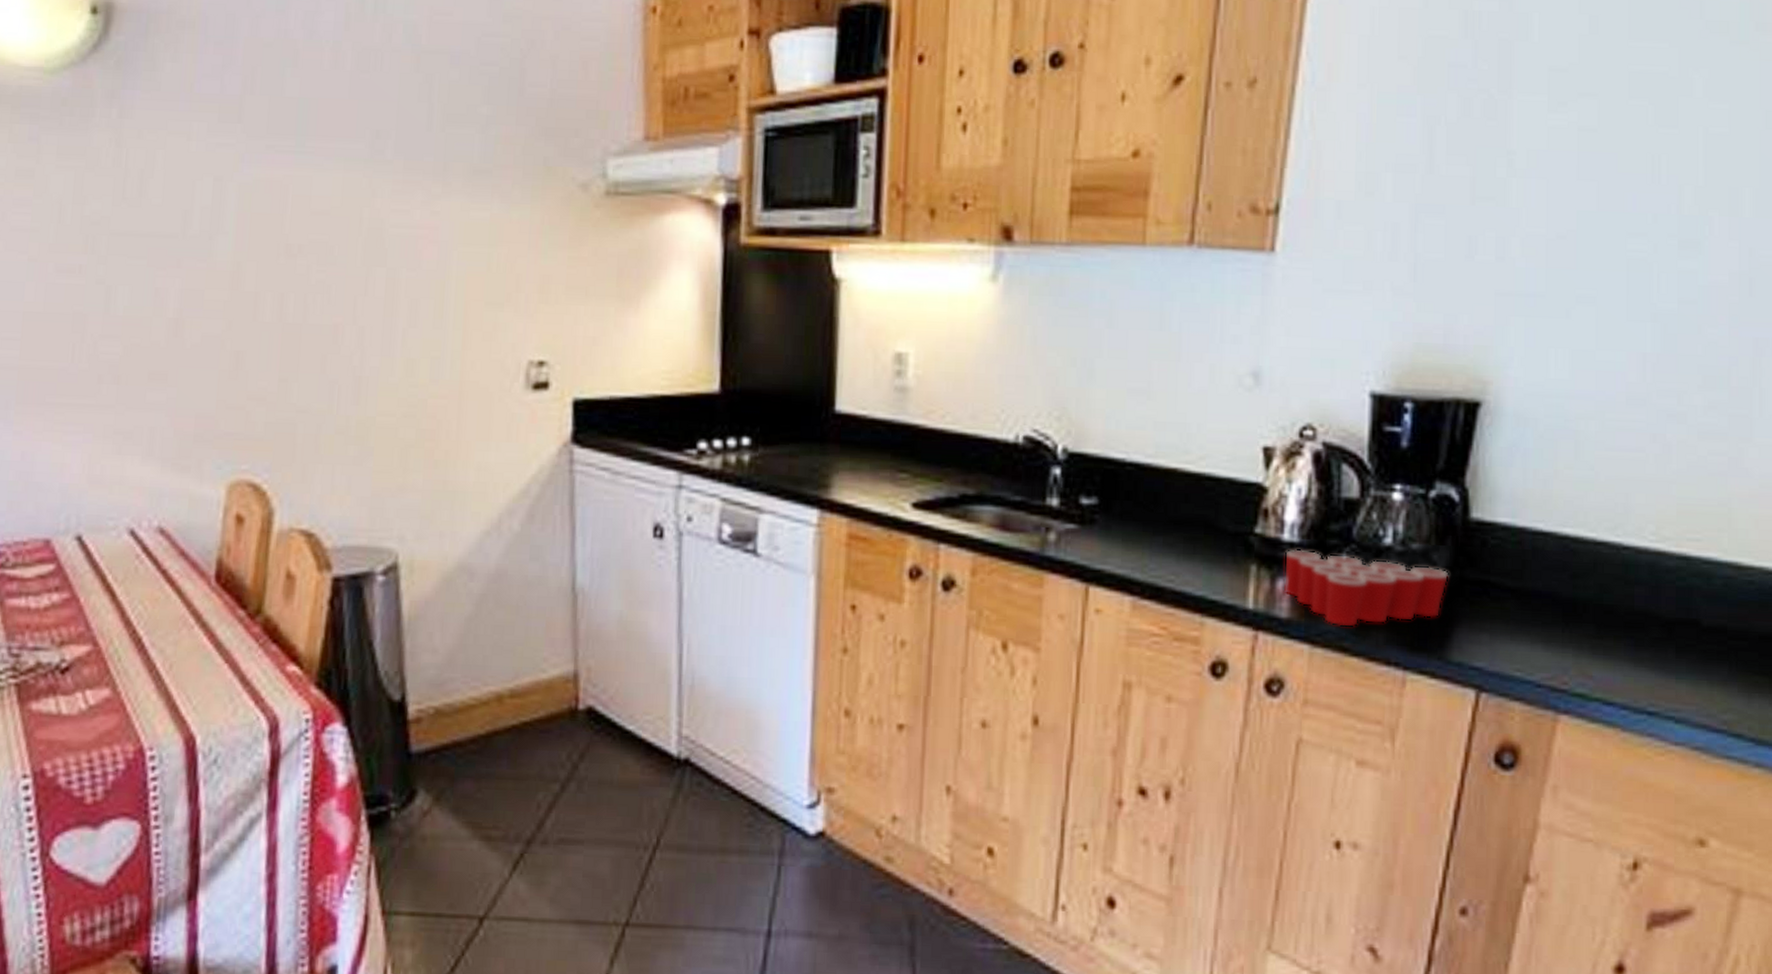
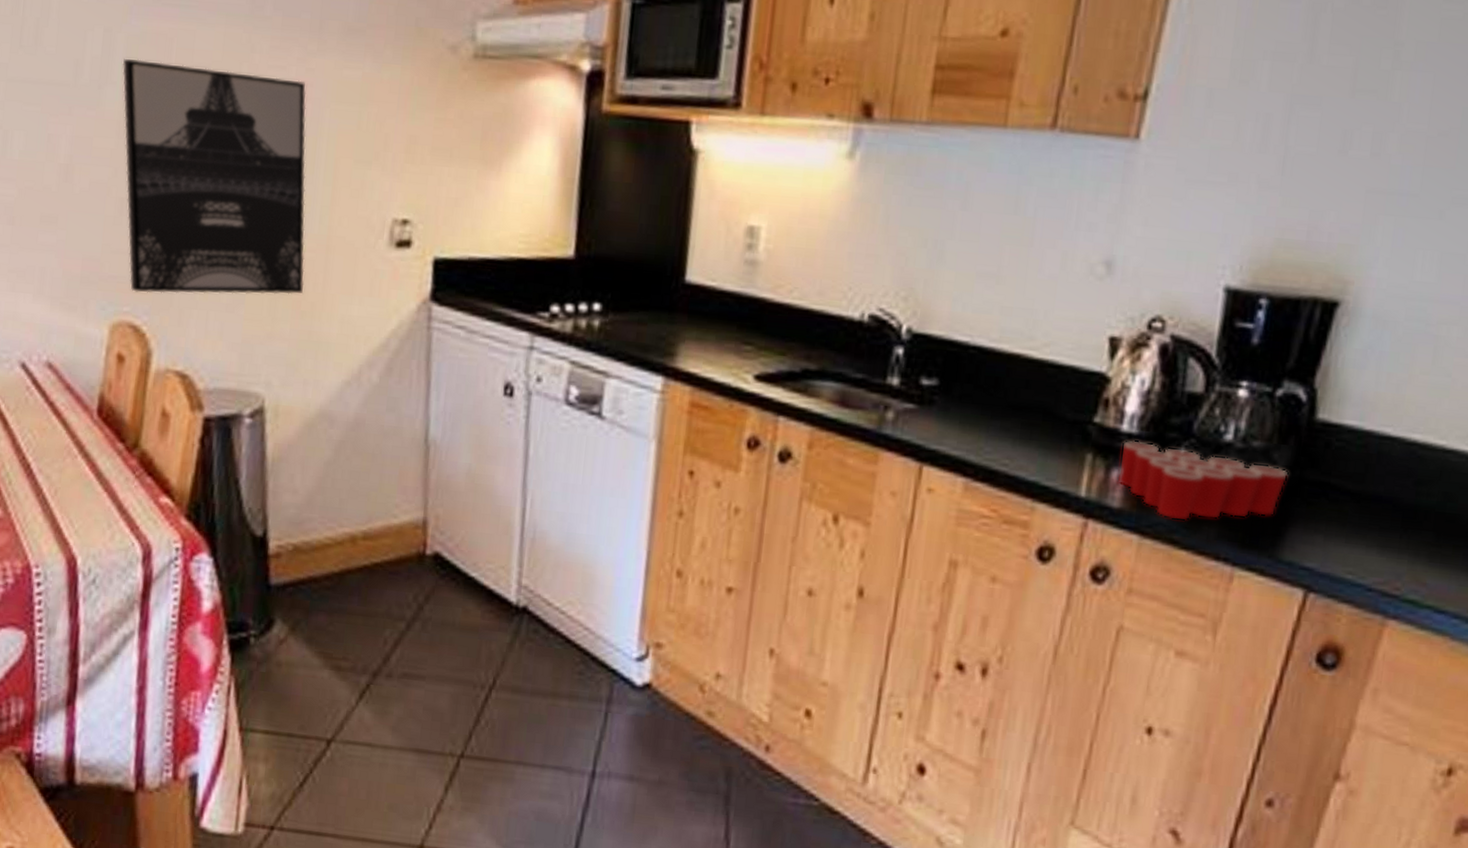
wall art: none [234,207,437,449] -> present [122,59,307,295]

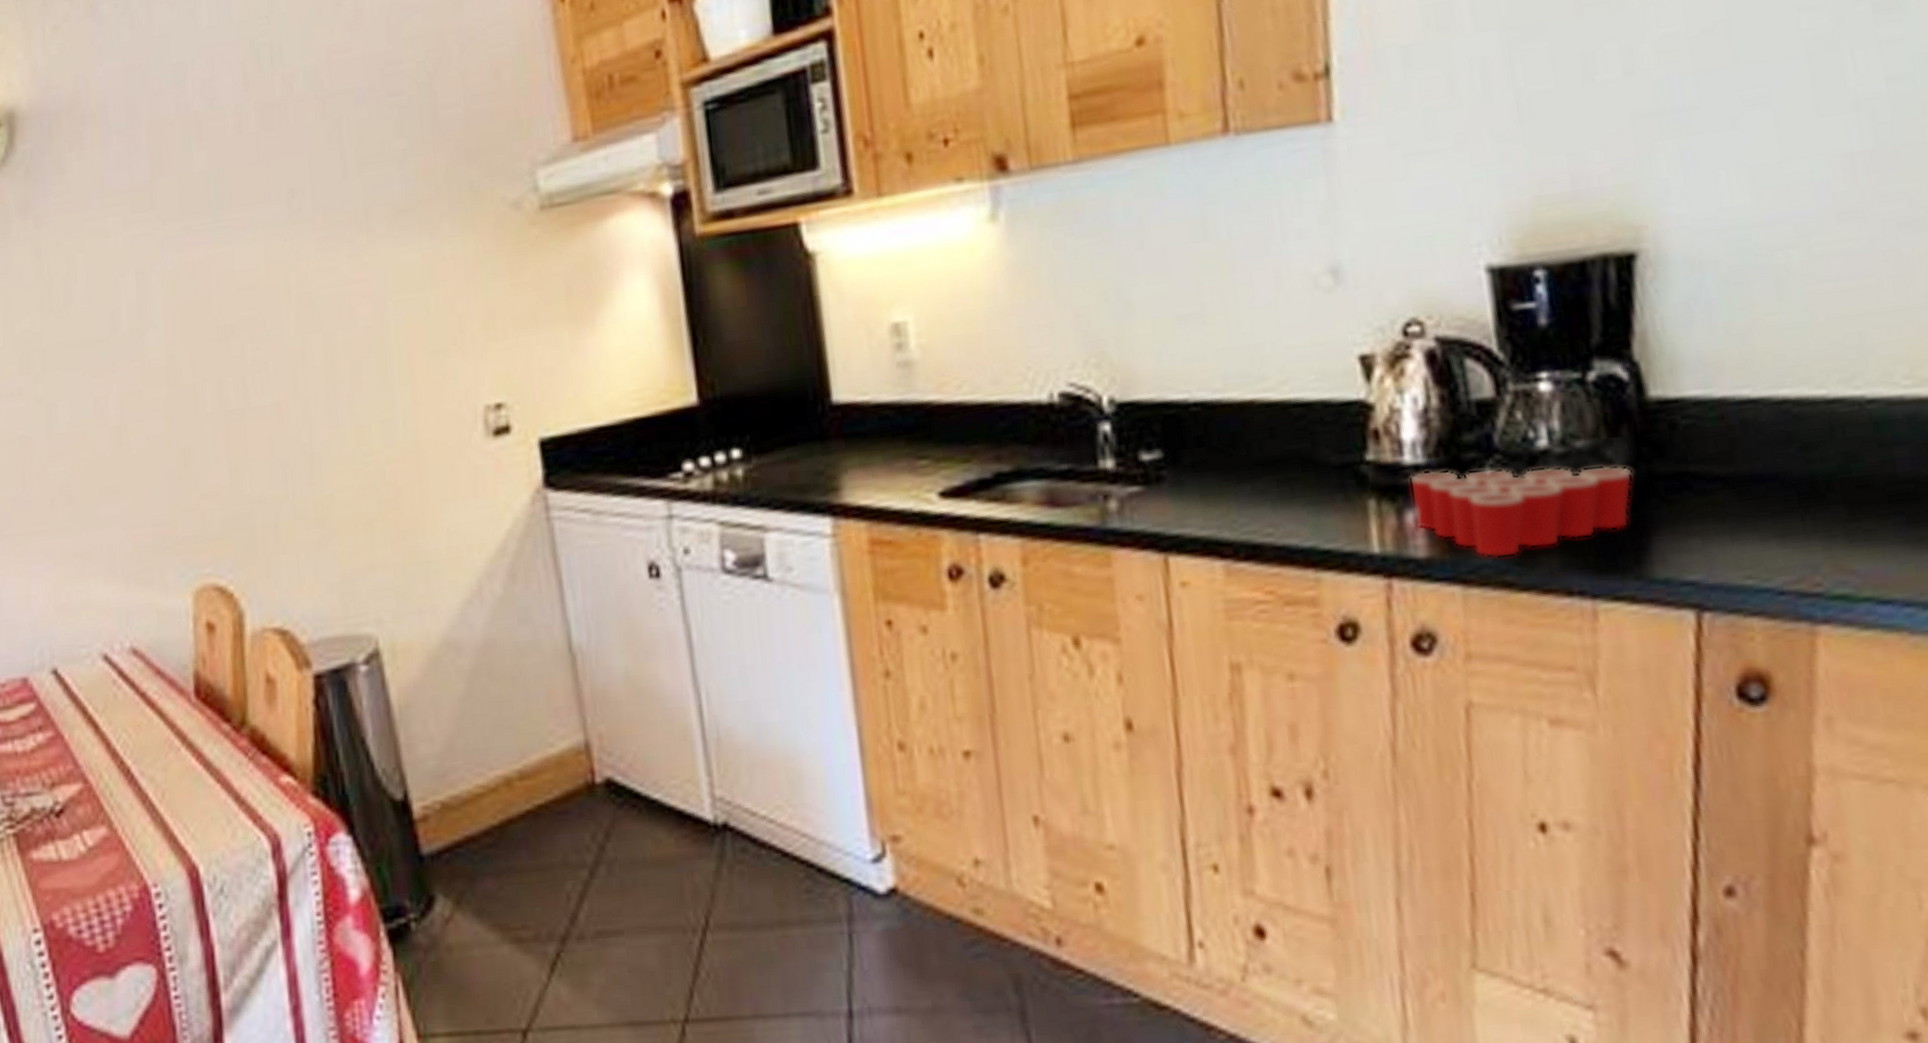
wall art: present [122,59,307,295] -> none [161,278,400,550]

